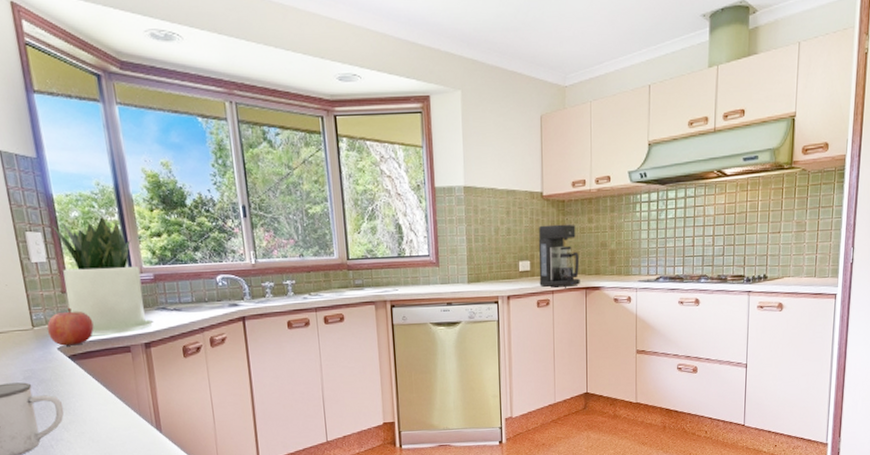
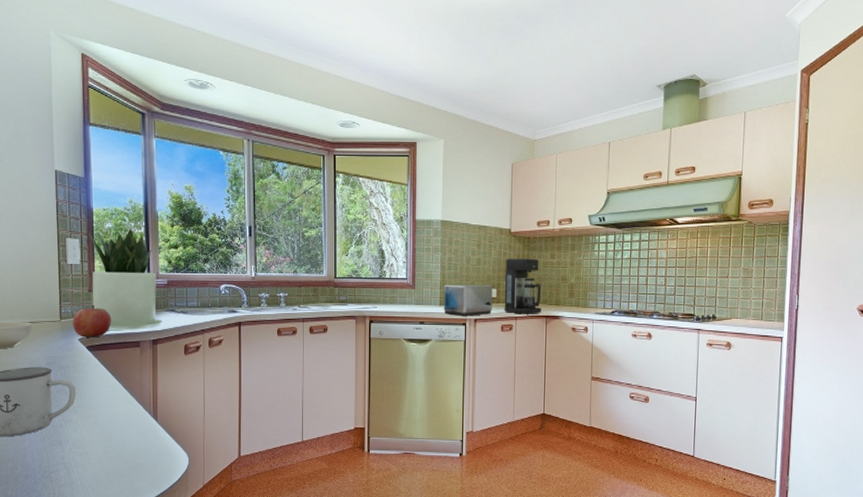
toaster: none [471,256,526,295] -> present [443,283,493,317]

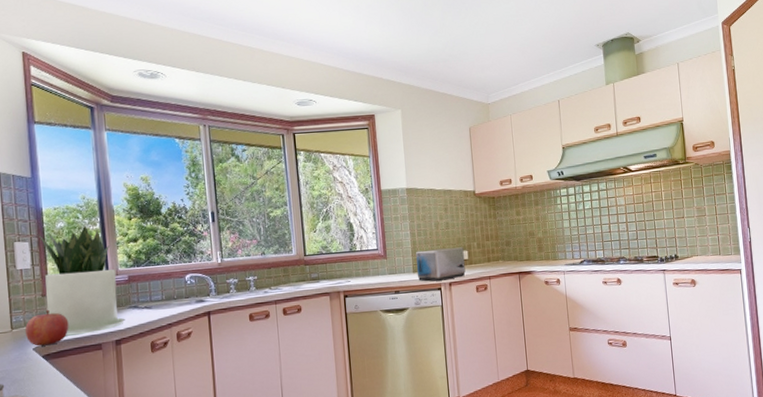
coffee maker: present [504,258,541,314] -> none [473,217,514,273]

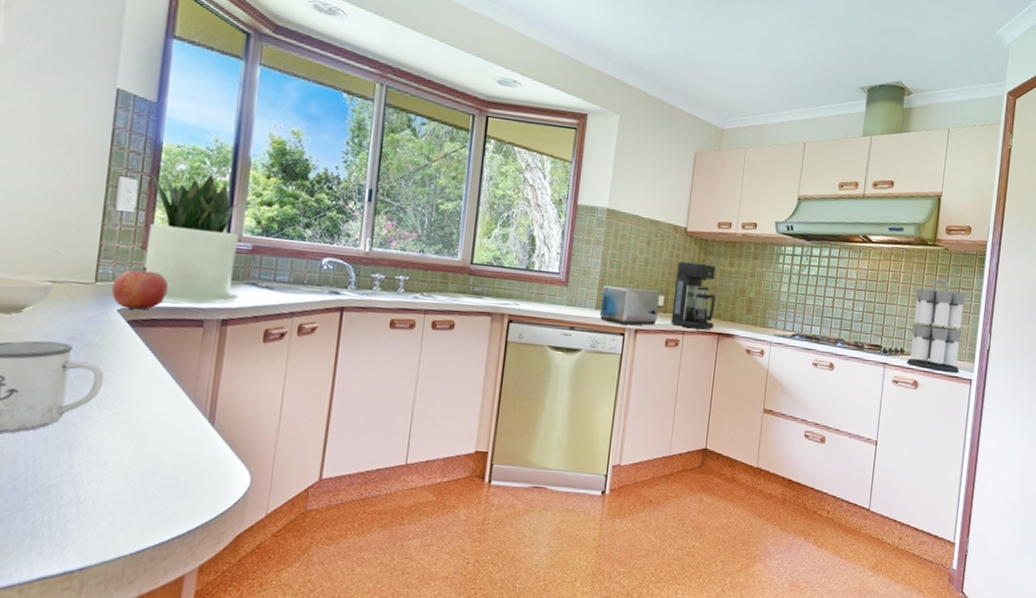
coffee maker: none [473,217,514,273] -> present [670,261,716,330]
spice rack: none [677,189,729,269] -> present [906,279,967,374]

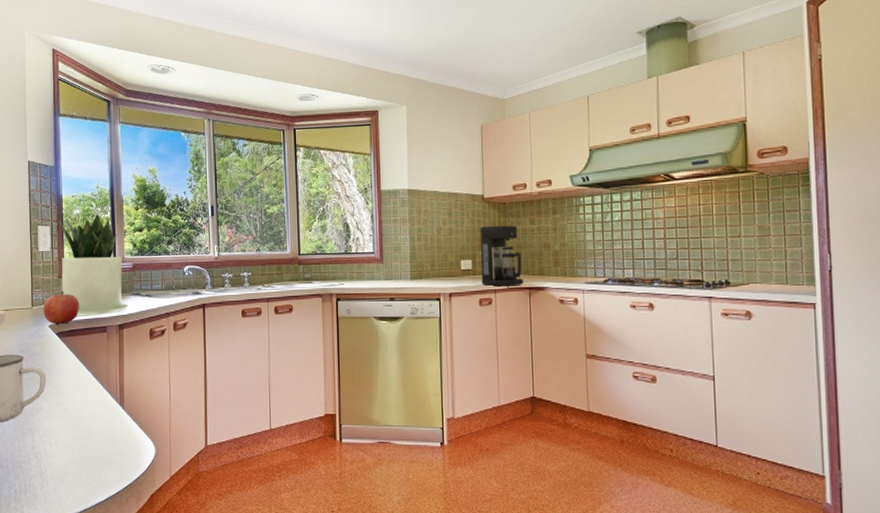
toaster: present [599,284,660,326] -> none [413,255,468,292]
spice rack: present [906,279,967,374] -> none [732,204,799,299]

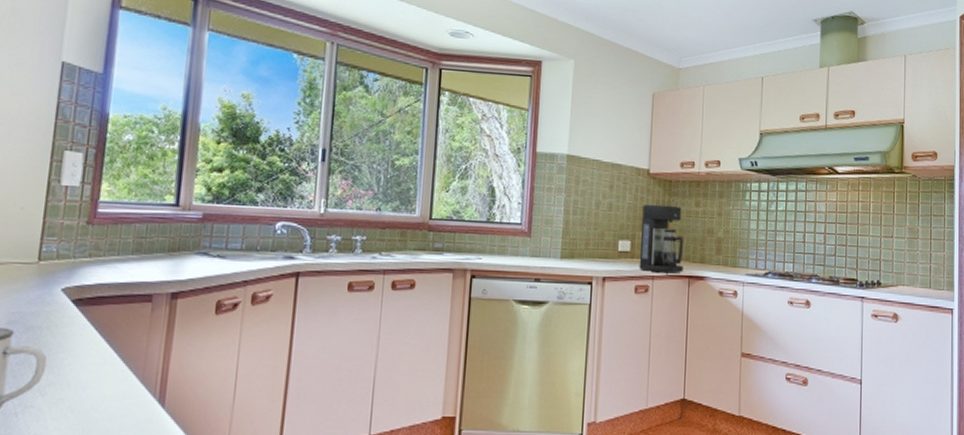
fruit: present [43,291,80,324] -> none [55,242,115,288]
planter: present [58,214,128,317] -> none [89,142,189,280]

